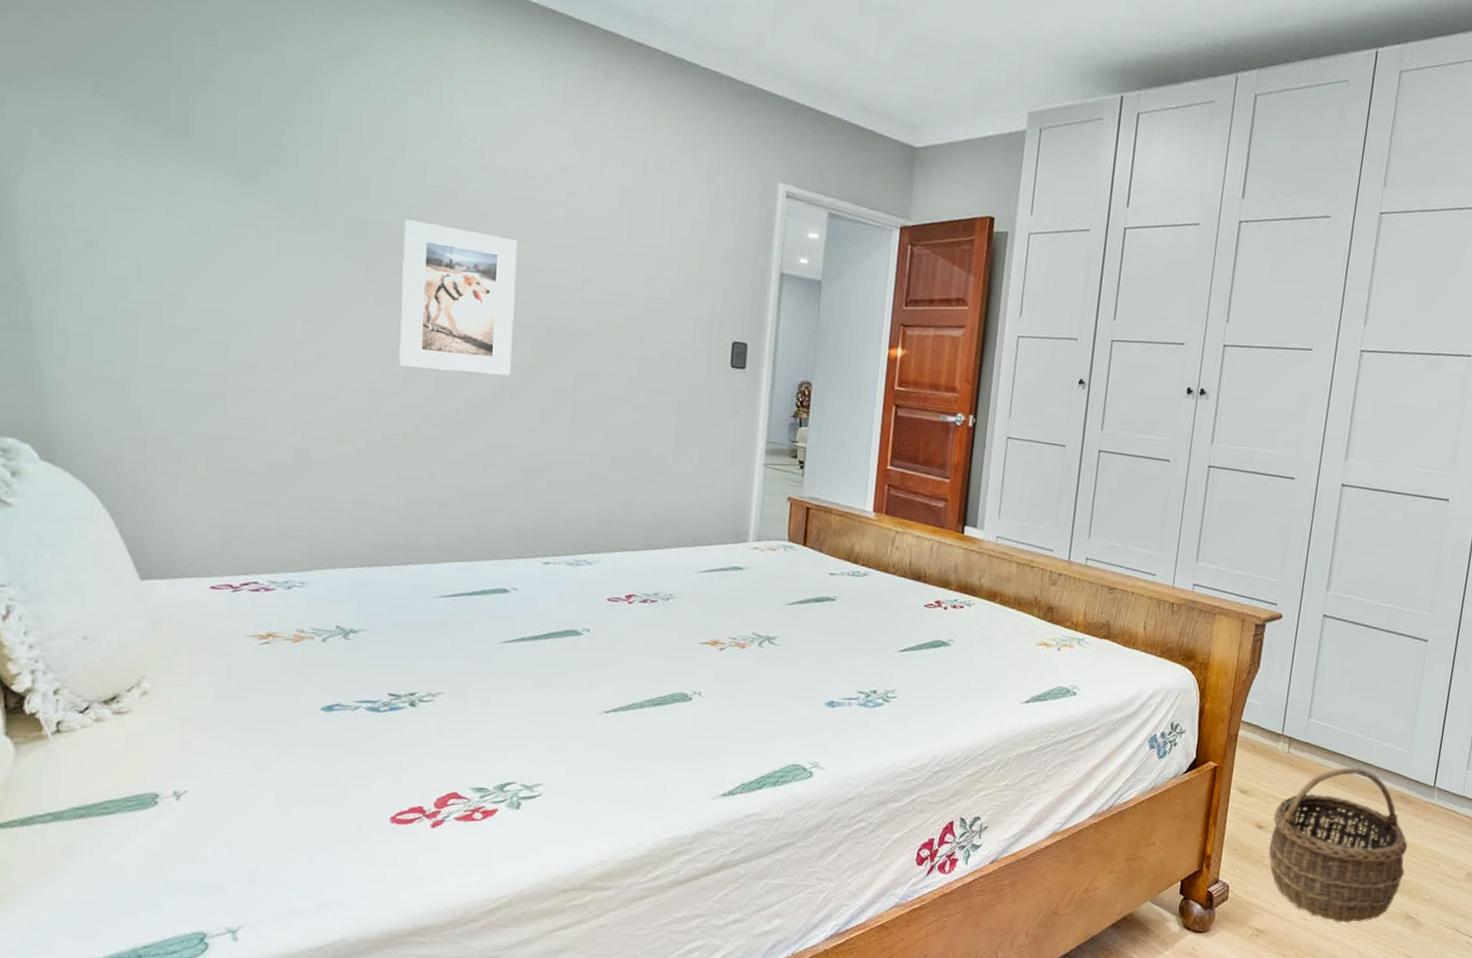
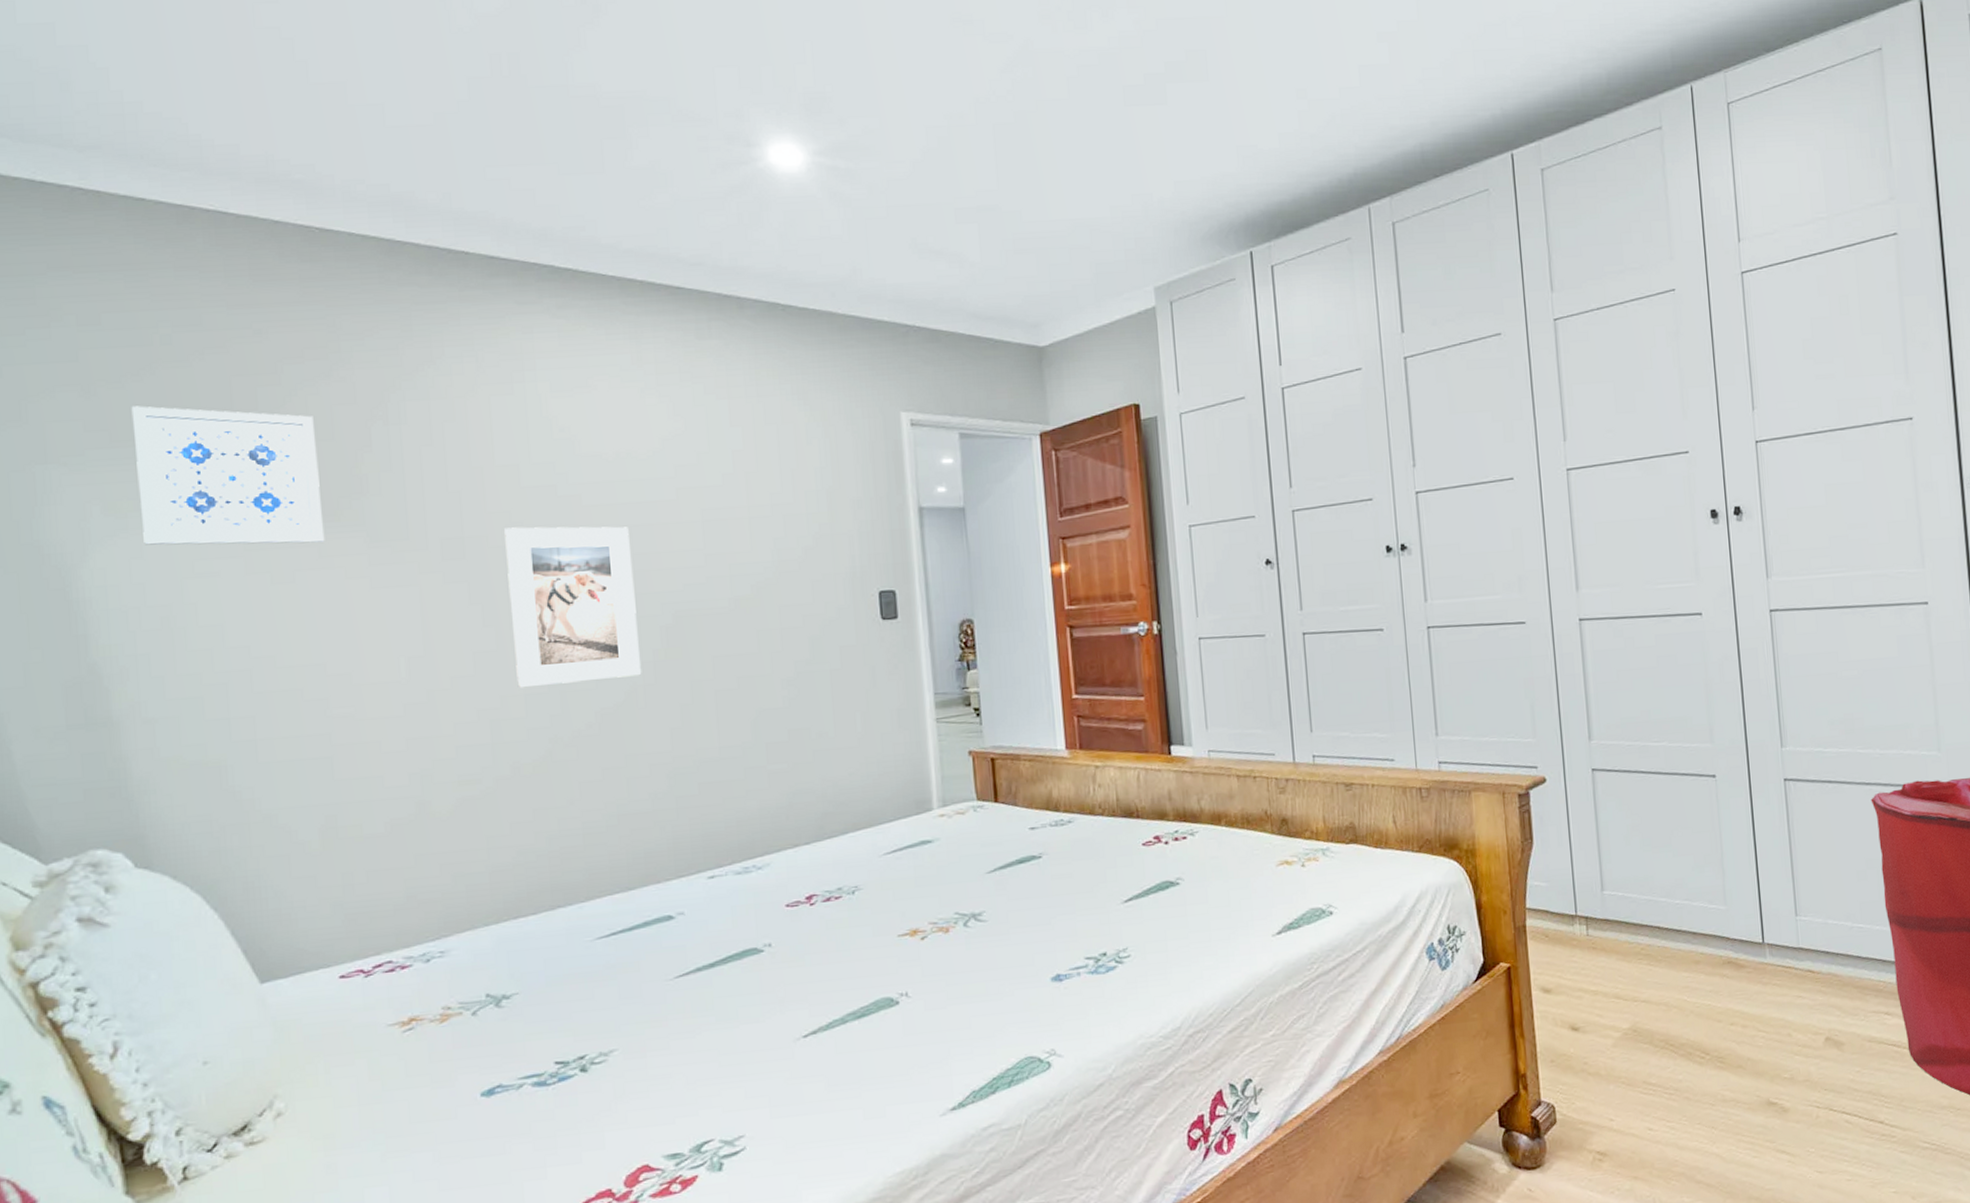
wall art: none [76,39,244,200] -> present [131,406,325,545]
wicker basket: present [1268,767,1408,923] -> none [1587,937,1753,1126]

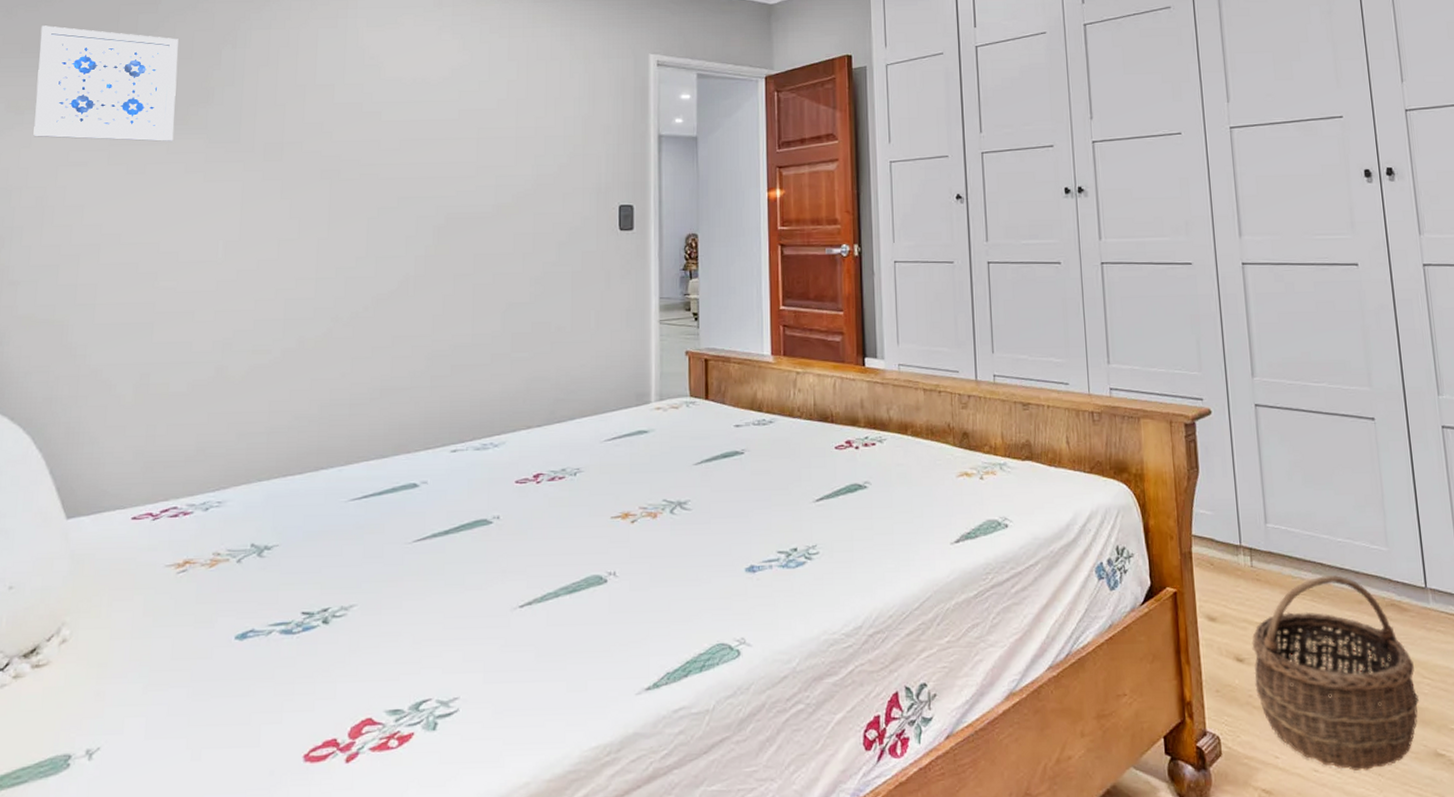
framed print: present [504,526,642,688] -> none [311,136,417,273]
wicker basket: none [1587,937,1753,1126] -> present [1252,575,1419,771]

